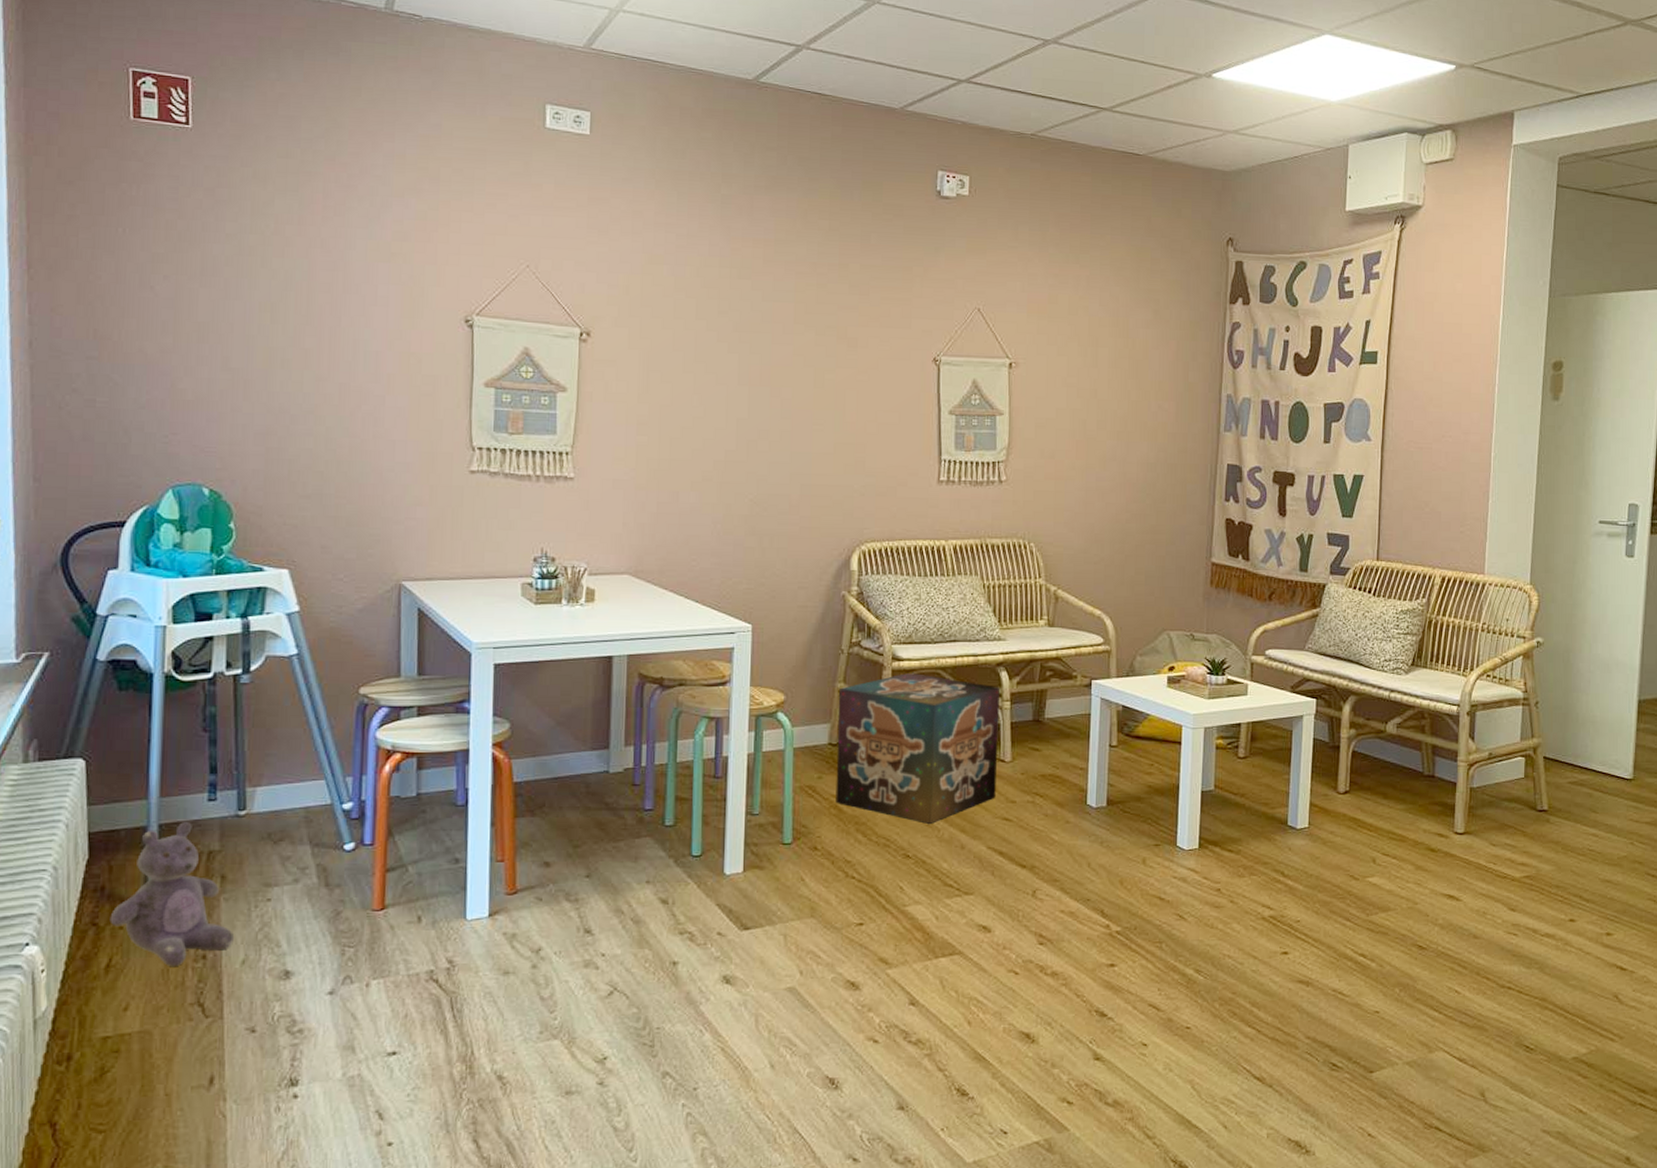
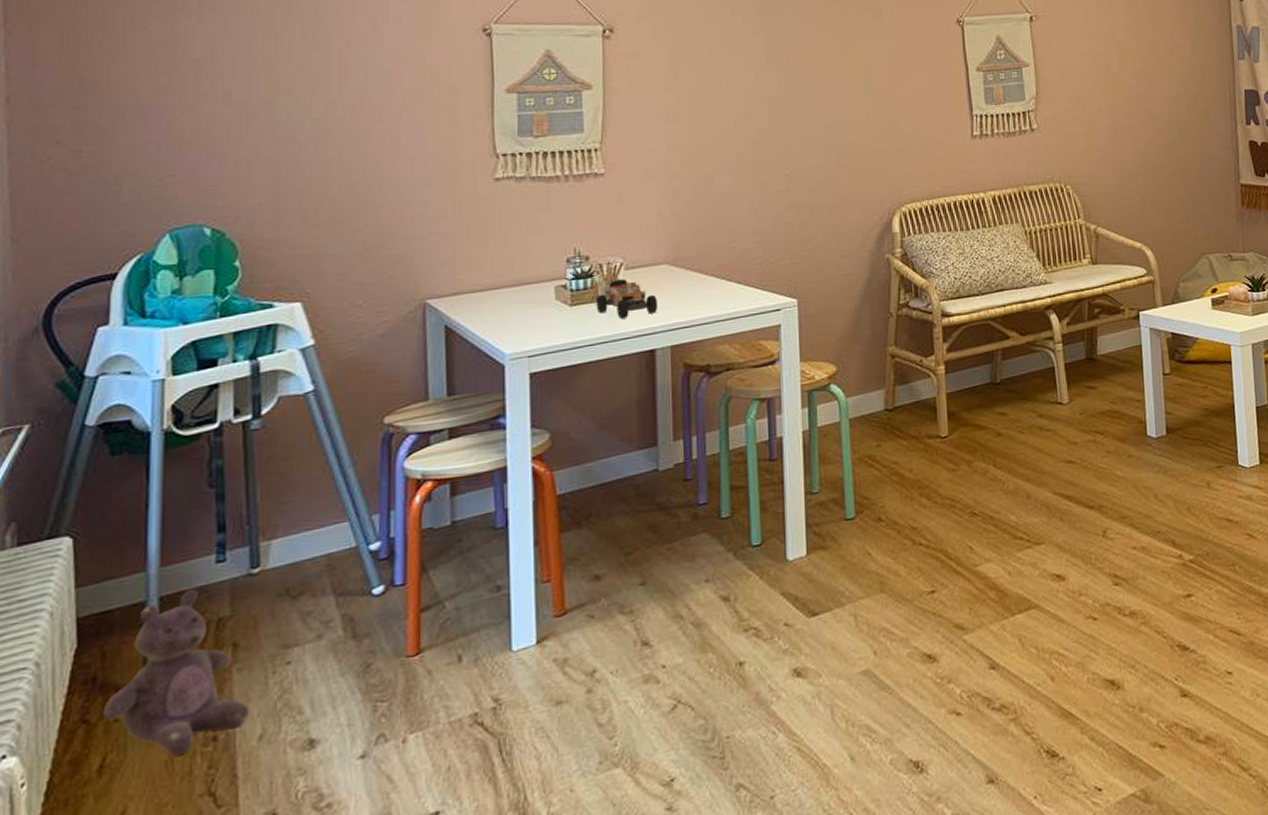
toy car: none [559,584,618,622] -> present [596,279,659,319]
toy box: present [835,673,1001,824] -> none [891,327,1057,478]

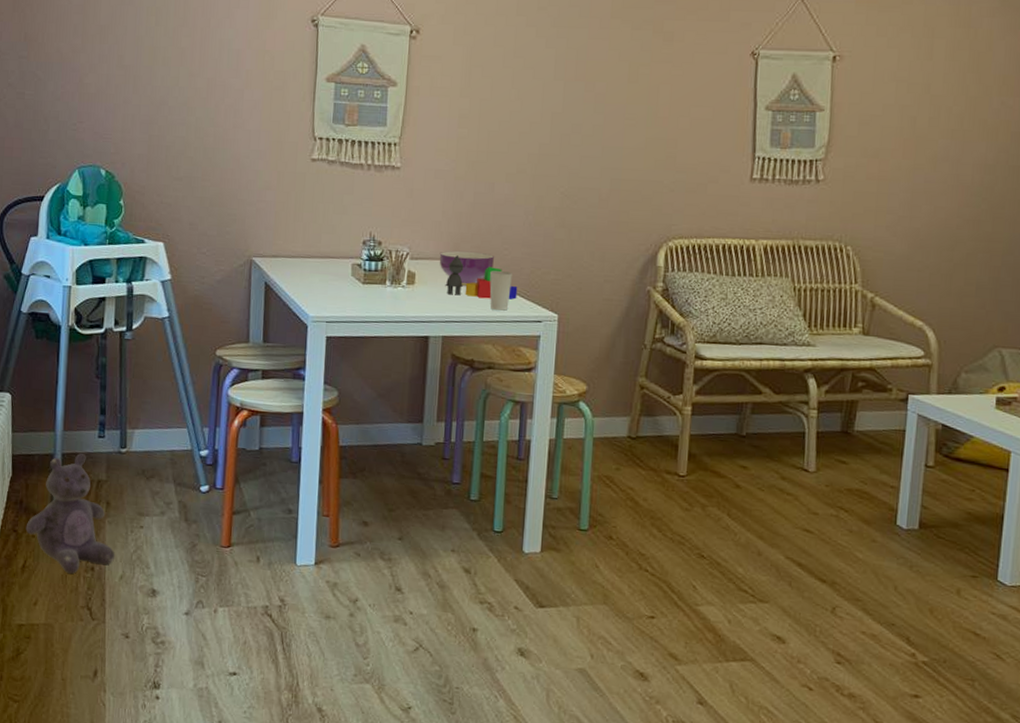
toy car: present [596,279,659,319] -> none [383,267,435,304]
bowl: none [659,249,723,288] -> present [439,250,495,286]
toy blocks: none [668,257,751,301] -> present [445,255,518,300]
cup: none [719,264,744,308] -> present [489,271,512,312]

